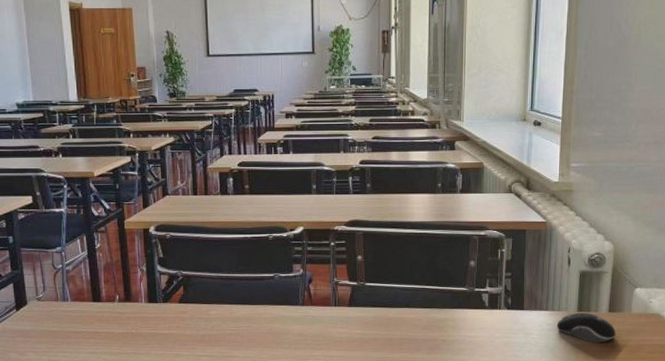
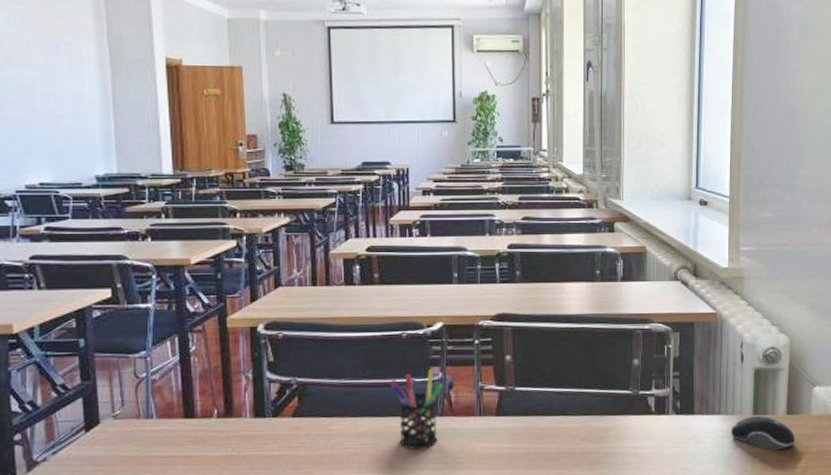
pen holder: none [259,266,304,333] -> present [389,369,443,451]

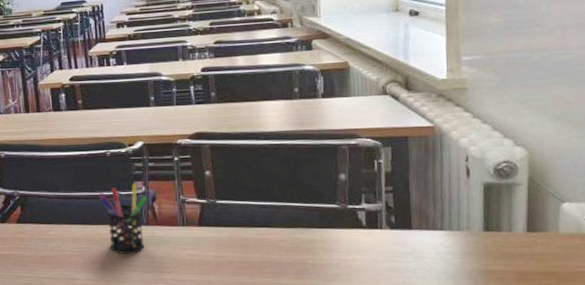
computer mouse: present [730,415,795,450] -> none [456,232,539,269]

